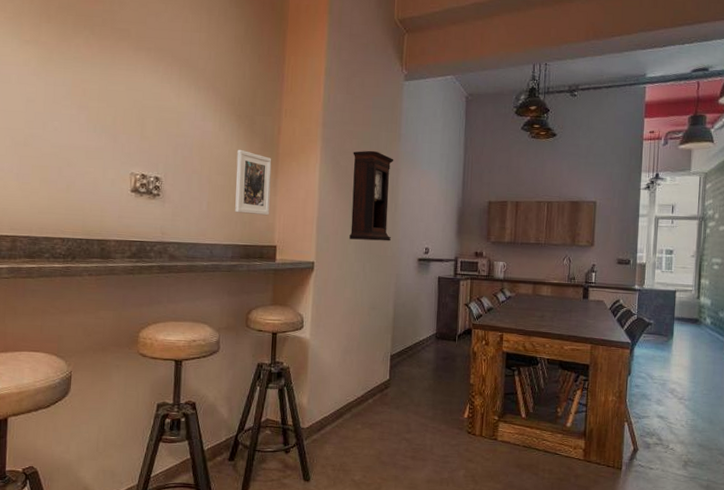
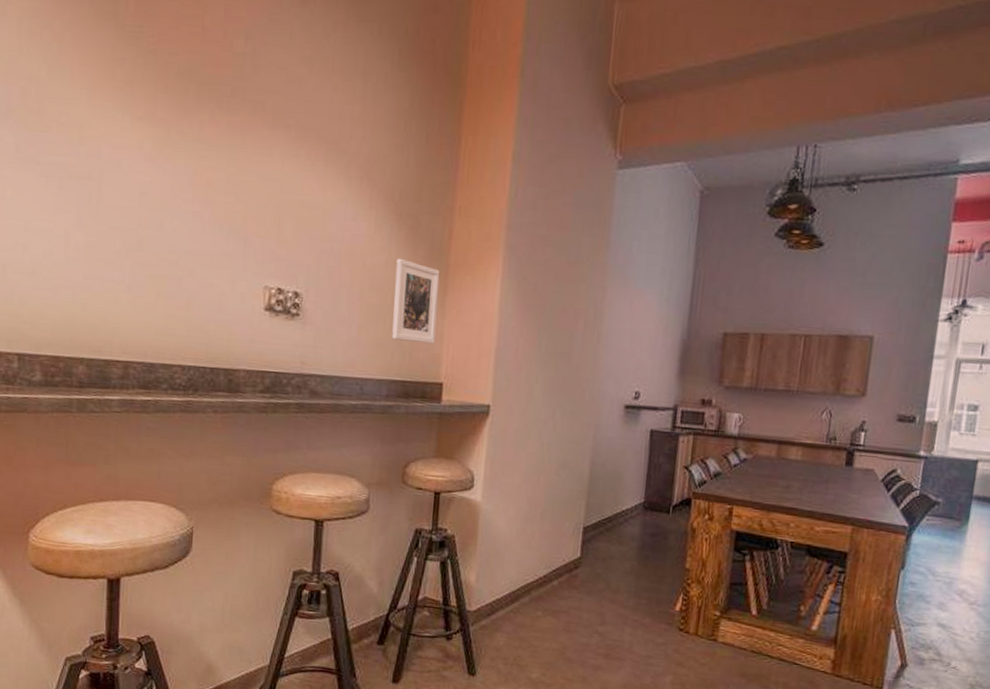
pendulum clock: present [349,150,394,241] -> none [536,262,599,382]

